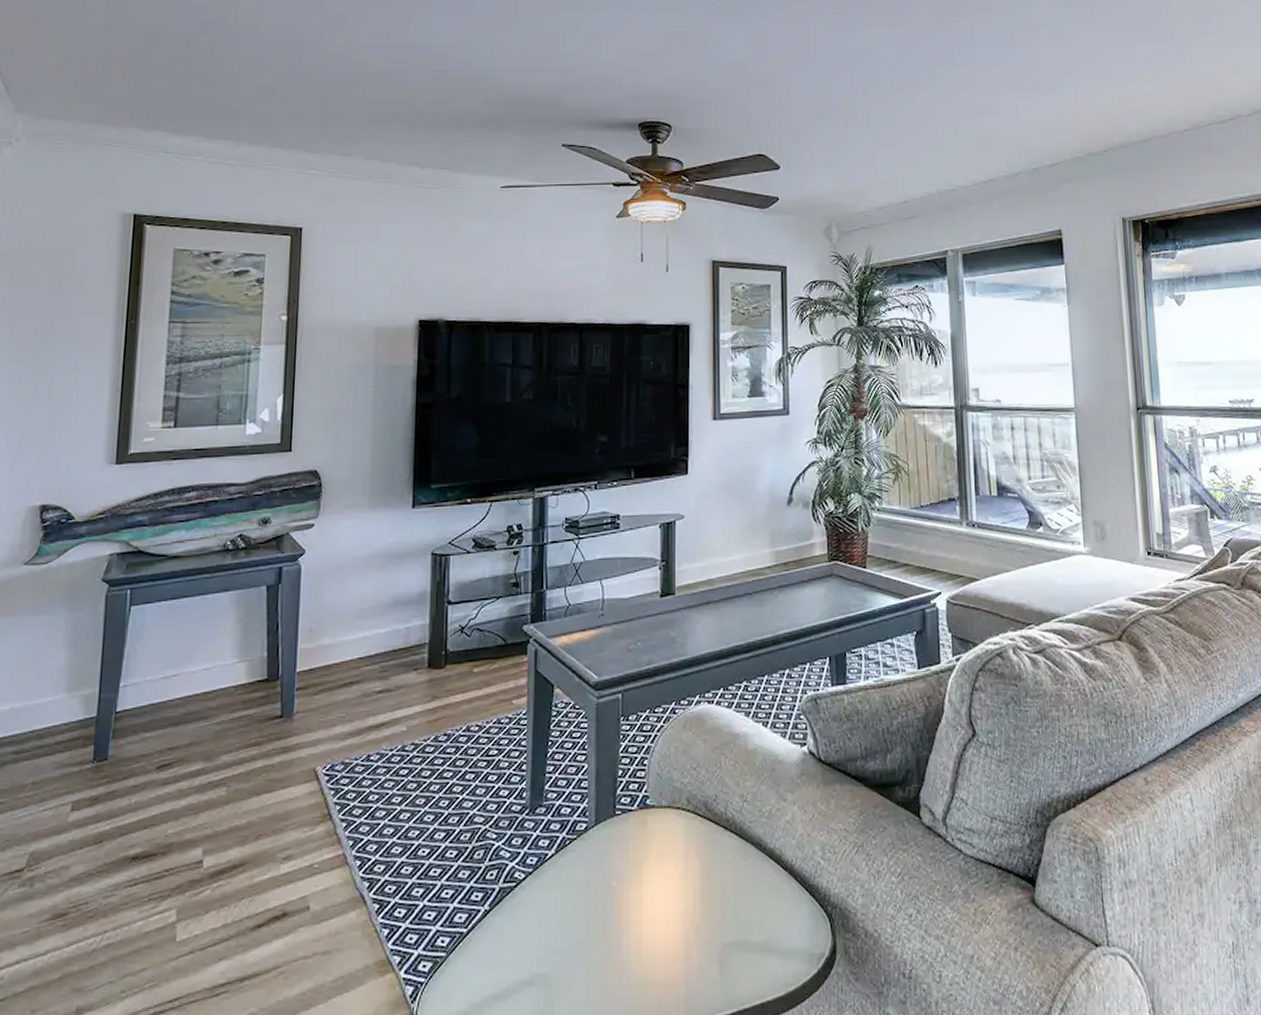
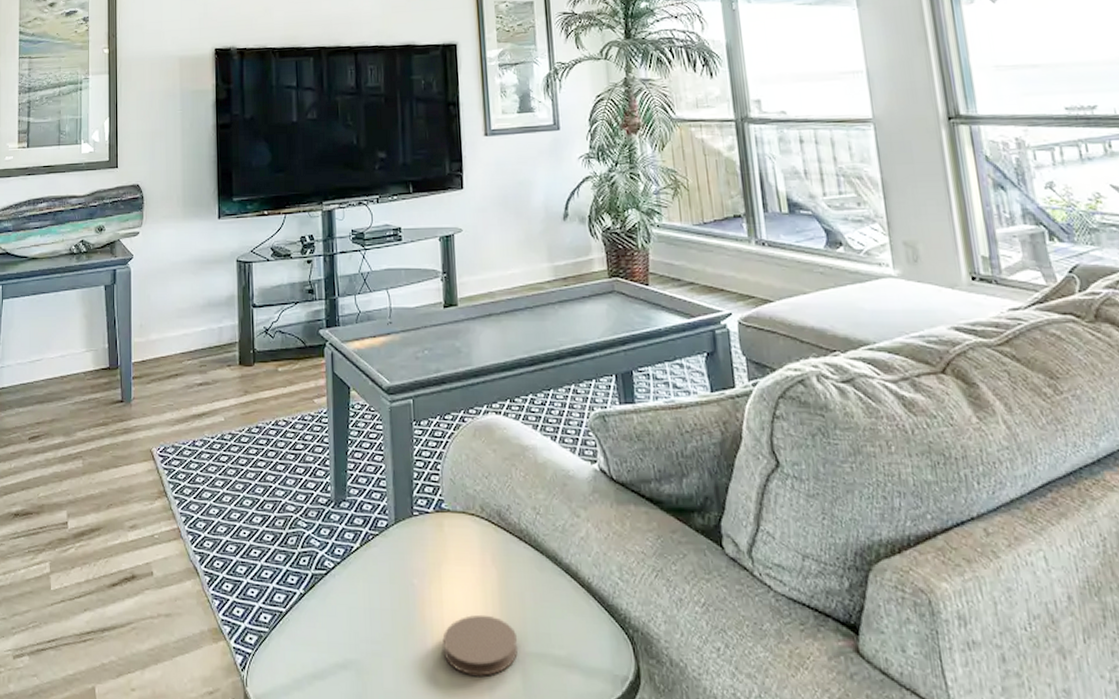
coaster: none [639,909,716,973] -> present [442,614,518,676]

